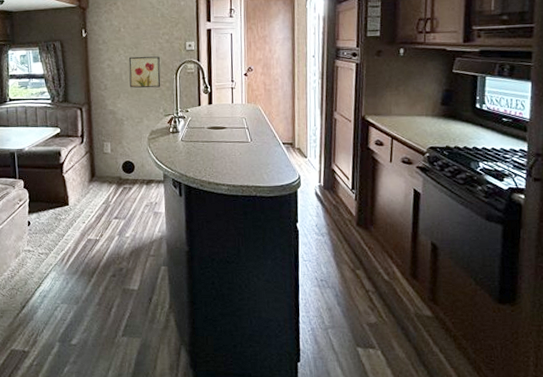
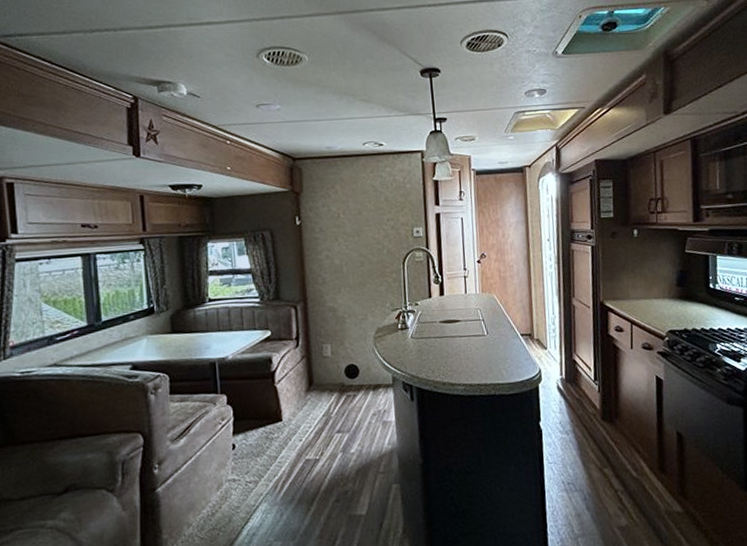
wall art: present [128,56,161,88] -> none [349,244,387,281]

